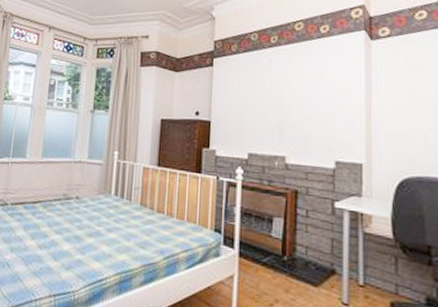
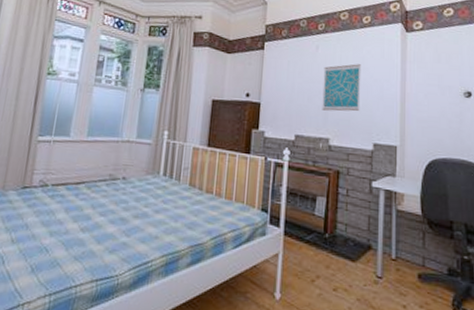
wall art: none [277,77,320,128] -> present [322,64,362,112]

